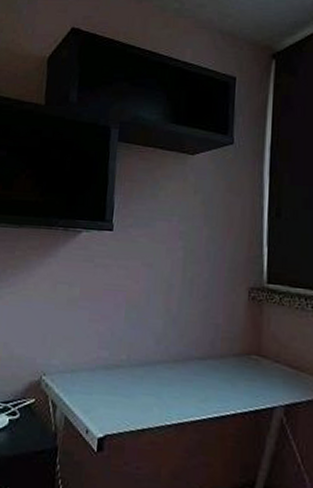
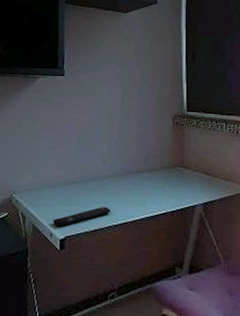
remote control: none [89,399,165,423] -> present [52,206,111,228]

